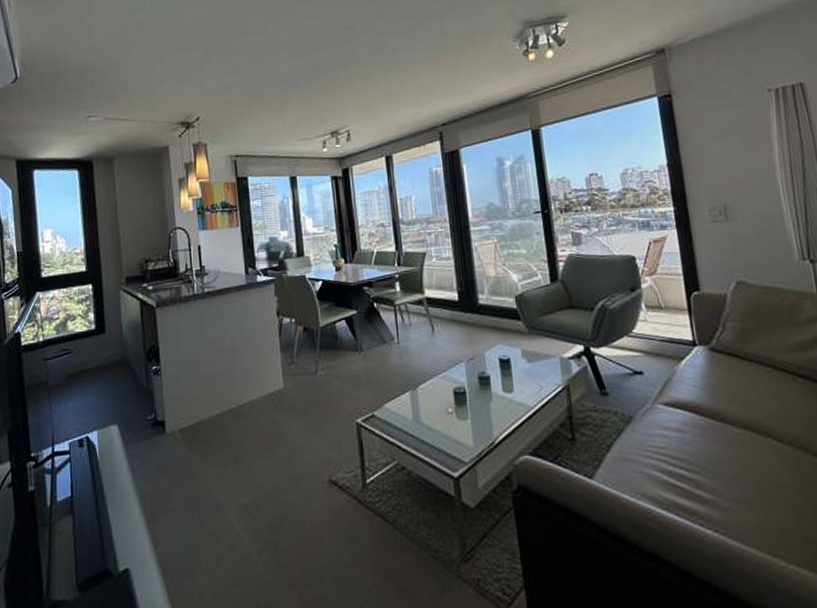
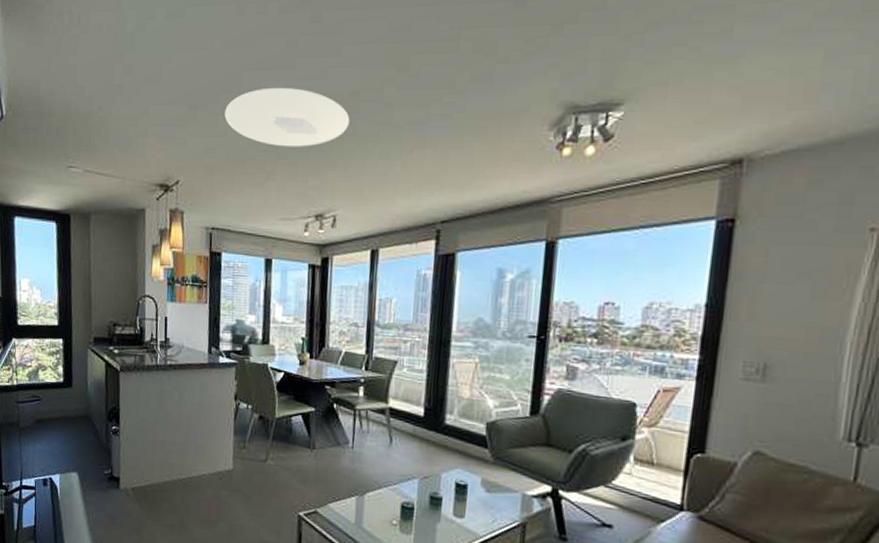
ceiling light: none [236,28,349,78] -> present [225,87,350,147]

